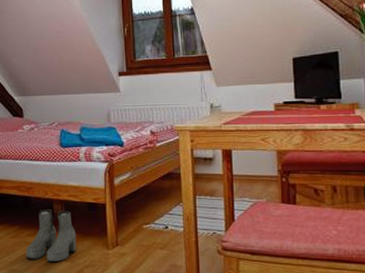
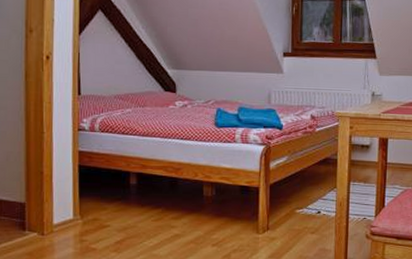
boots: present [26,210,77,263] -> none [169,192,226,247]

